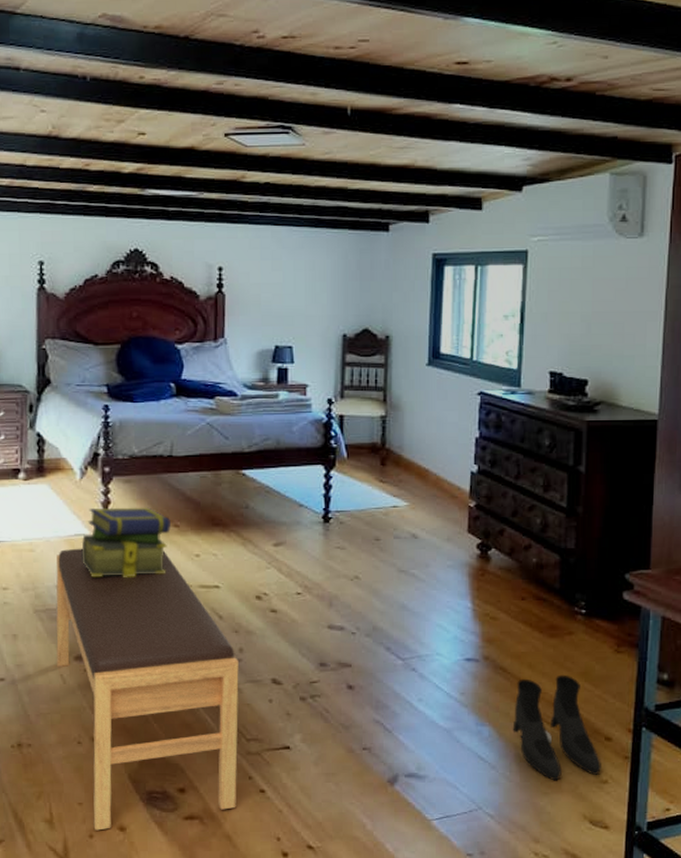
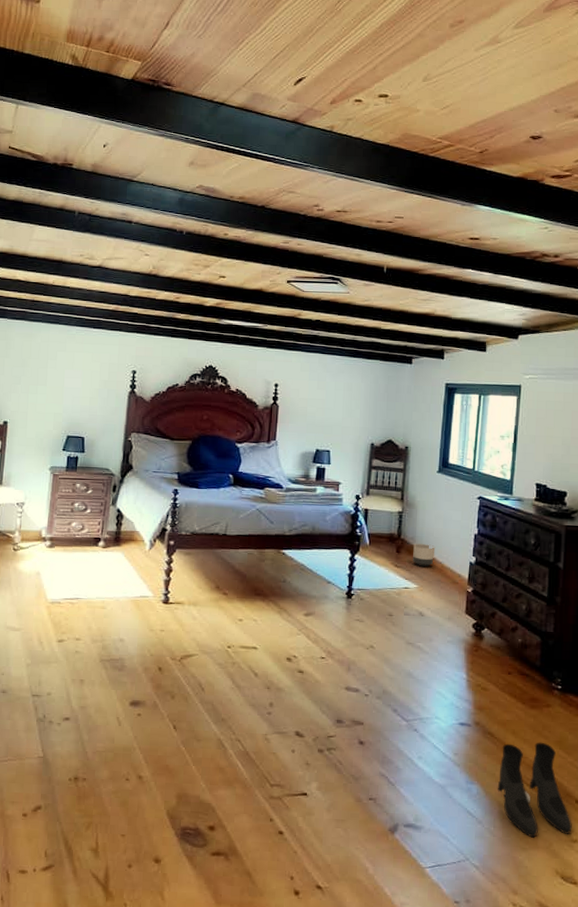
bench: present [56,548,239,831] -> none [115,608,268,861]
stack of books: present [81,507,172,577] -> none [144,575,221,636]
planter: none [401,453,428,480] -> present [413,544,436,567]

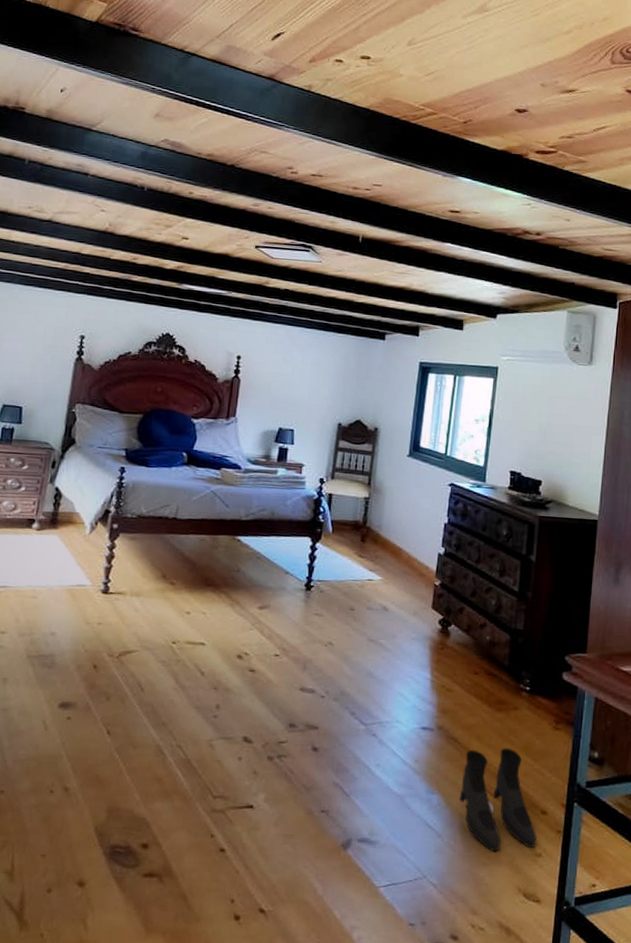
planter: present [413,544,436,567] -> none [378,532,403,557]

